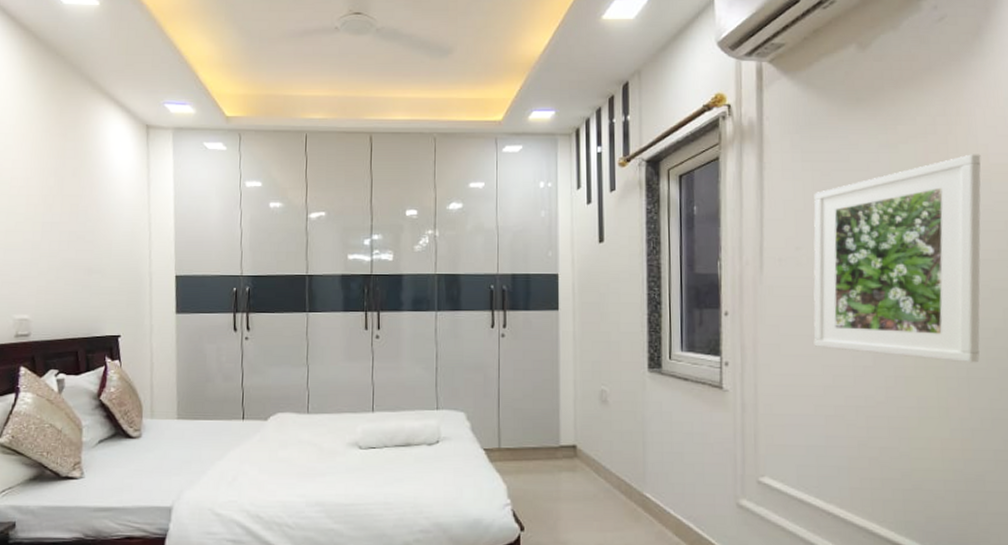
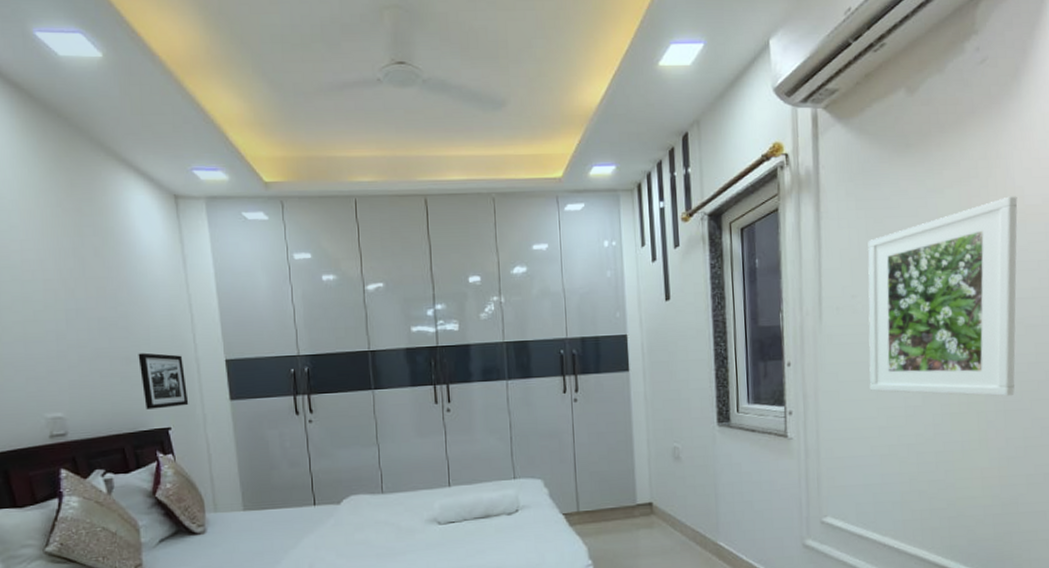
picture frame: none [99,265,139,317] -> present [138,352,189,409]

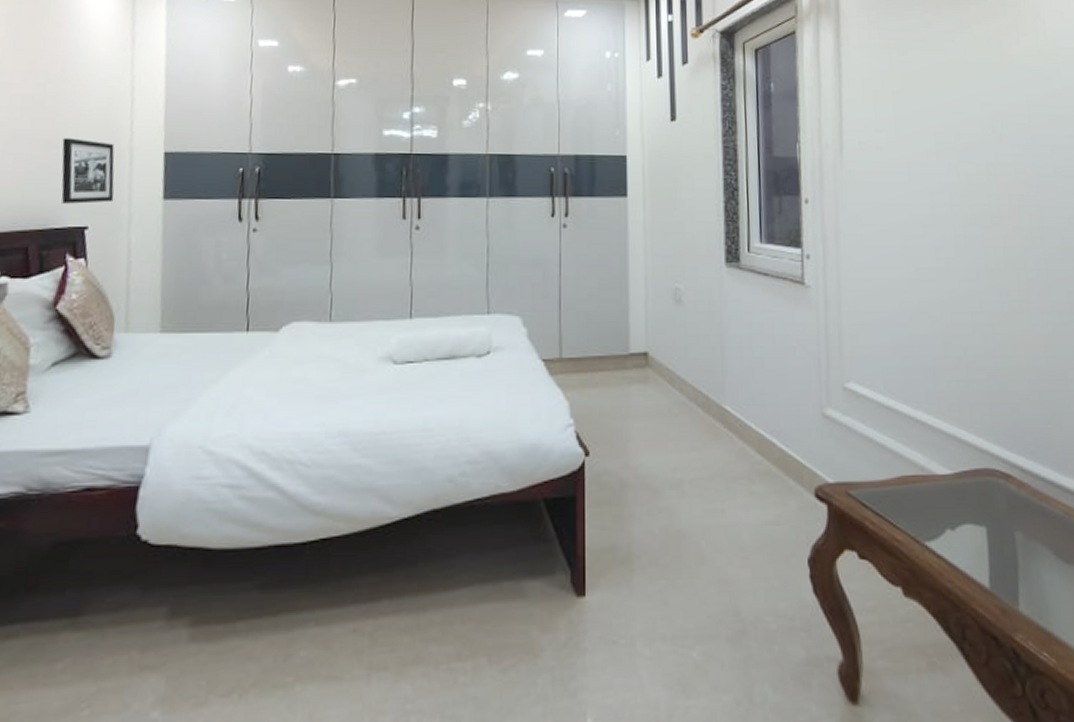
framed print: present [868,196,1018,397] -> none [892,37,1057,254]

